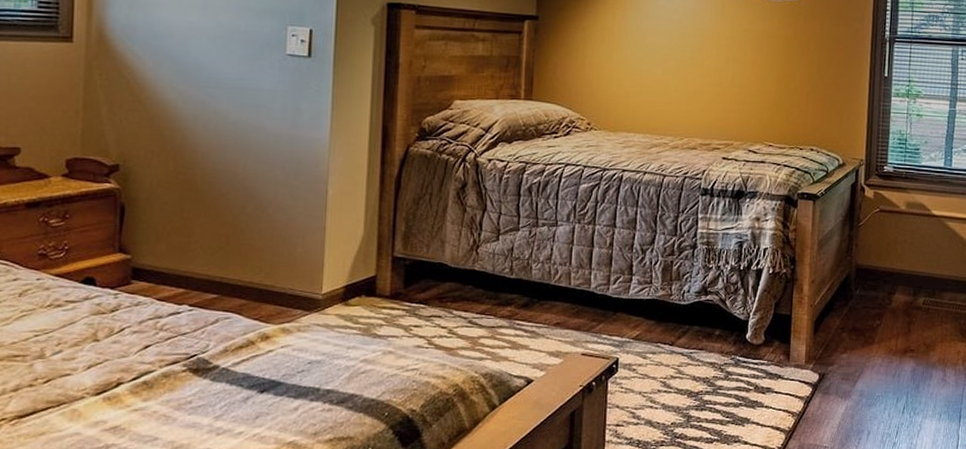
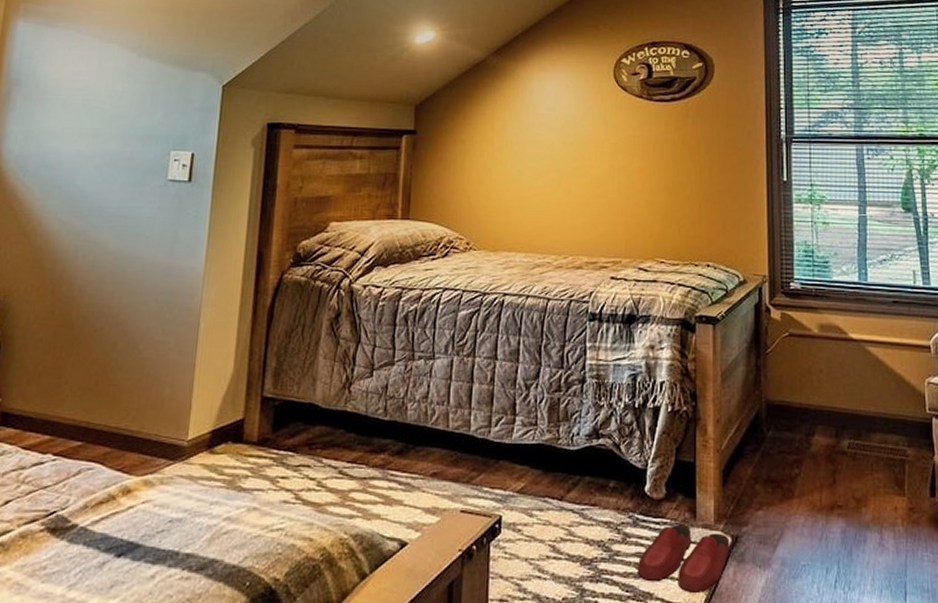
slippers: none [737,365,817,419] -> present [638,524,730,594]

